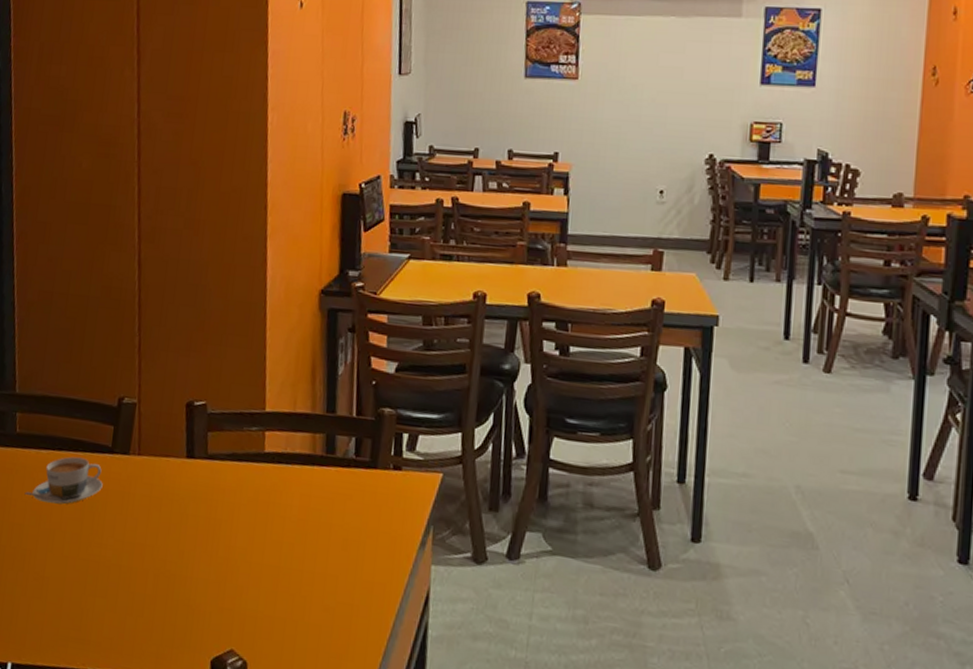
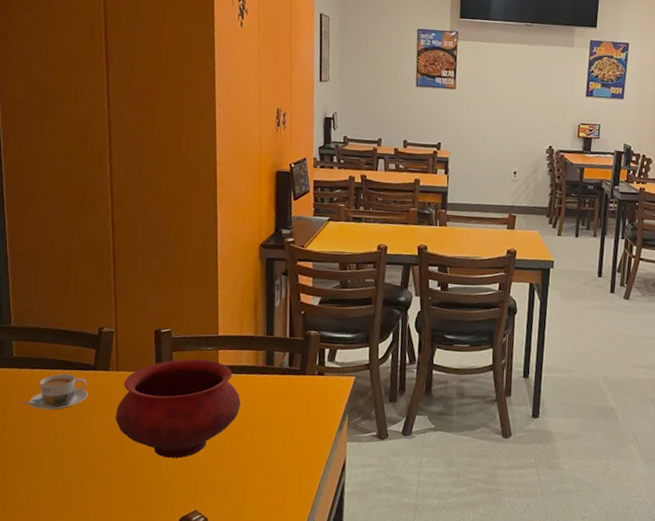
bowl: none [134,442,293,577] -> present [115,359,241,459]

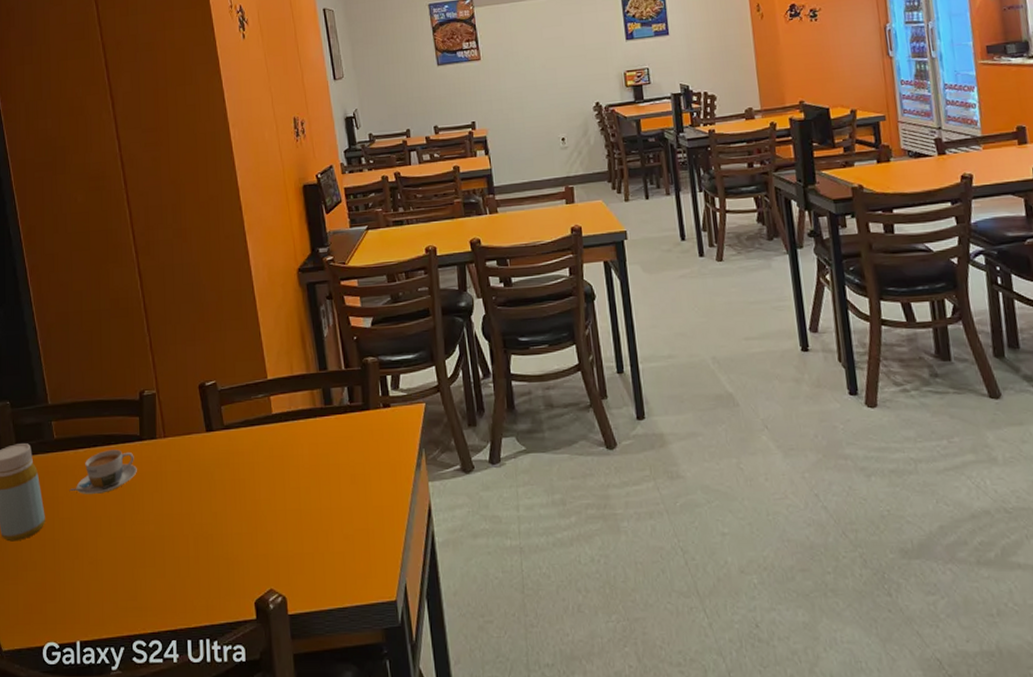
bowl: present [115,359,241,459] -> none [169,409,304,531]

